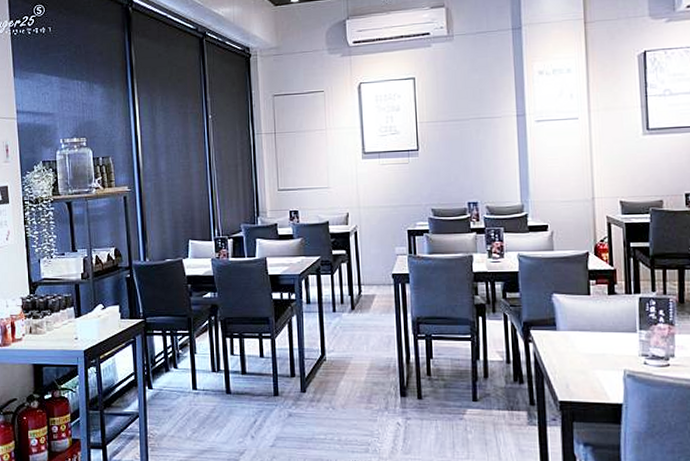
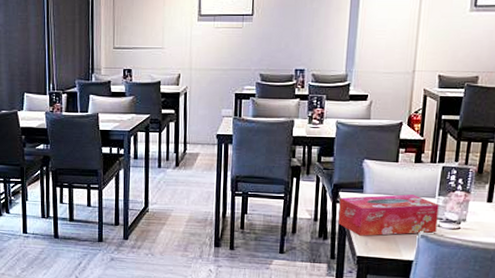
tissue box: none [532,330,644,378] -> present [338,194,439,236]

